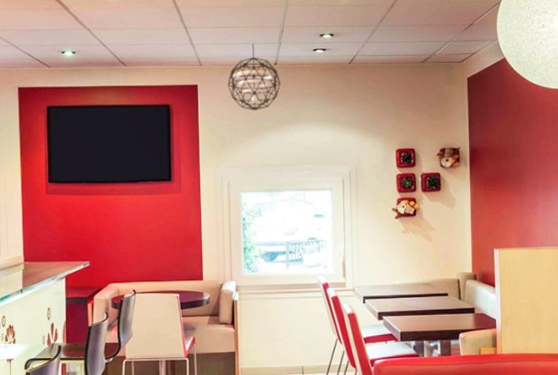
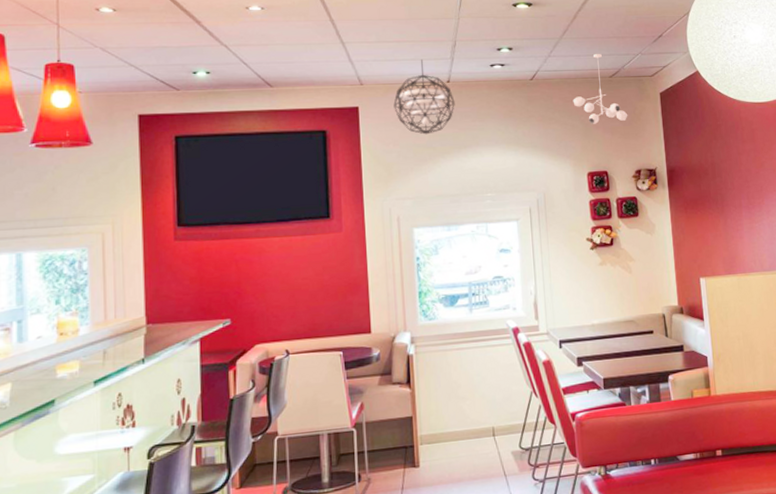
ceiling light fixture: none [386,41,436,106] -> present [573,54,628,124]

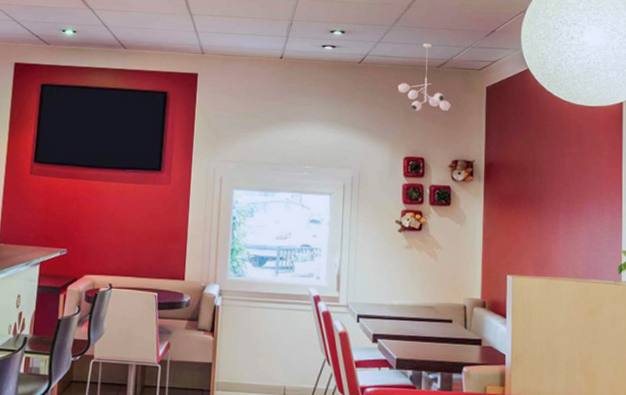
pendant light: present [393,59,455,135] -> none [229,35,285,105]

